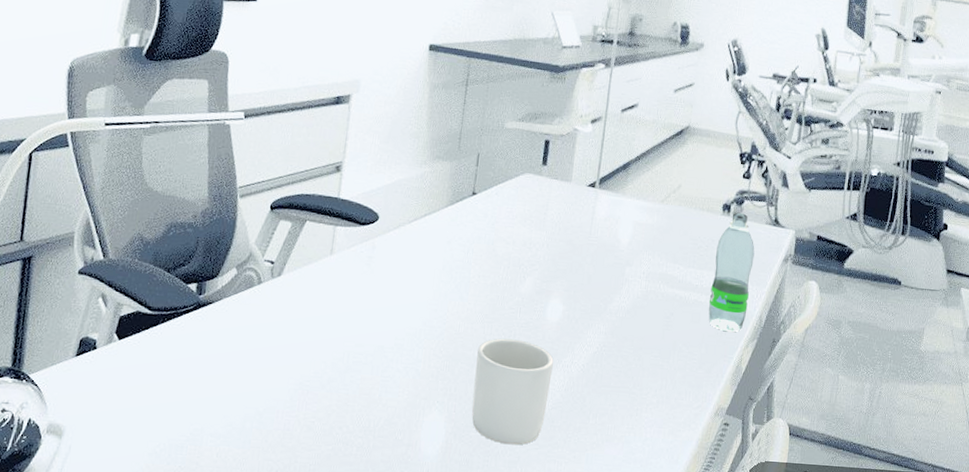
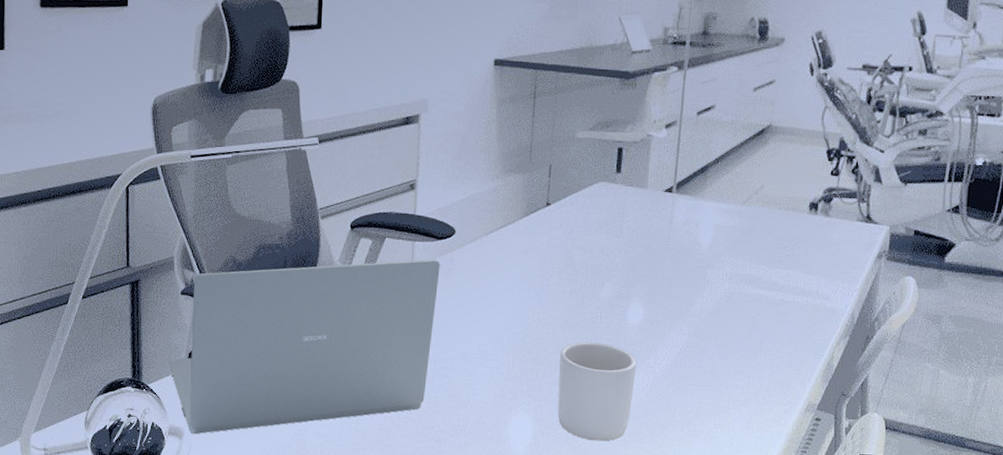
laptop: none [55,245,361,433] -> present [169,259,440,435]
bottle: present [708,212,755,333] -> none [796,210,845,331]

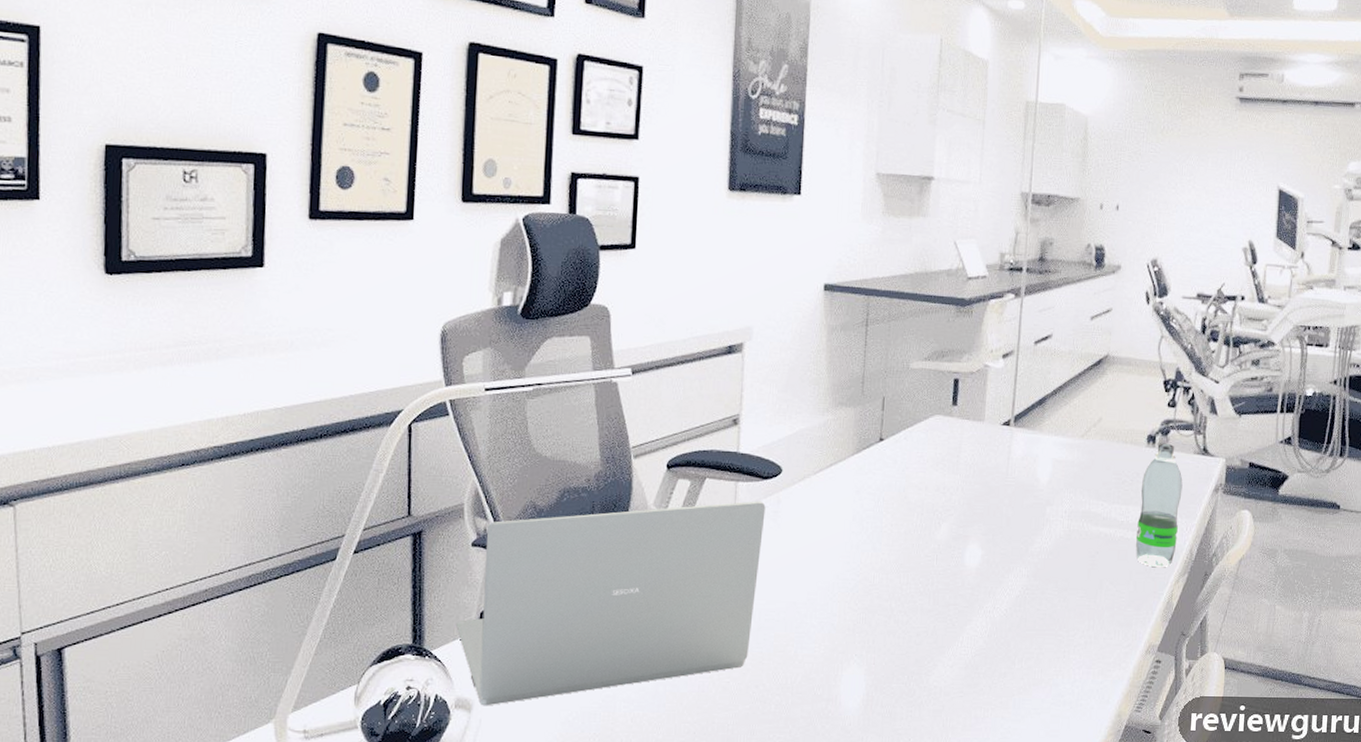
mug: present [557,342,637,441] -> none [891,587,975,694]
bottle: none [796,210,845,331] -> present [1135,443,1183,568]

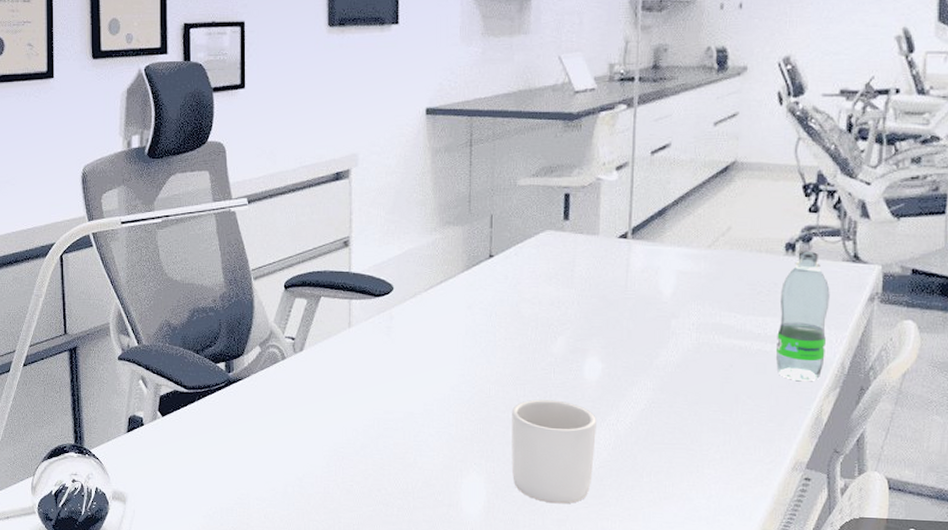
laptop: present [456,501,766,706] -> none [109,317,379,499]
mug: none [891,587,975,694] -> present [511,399,596,504]

